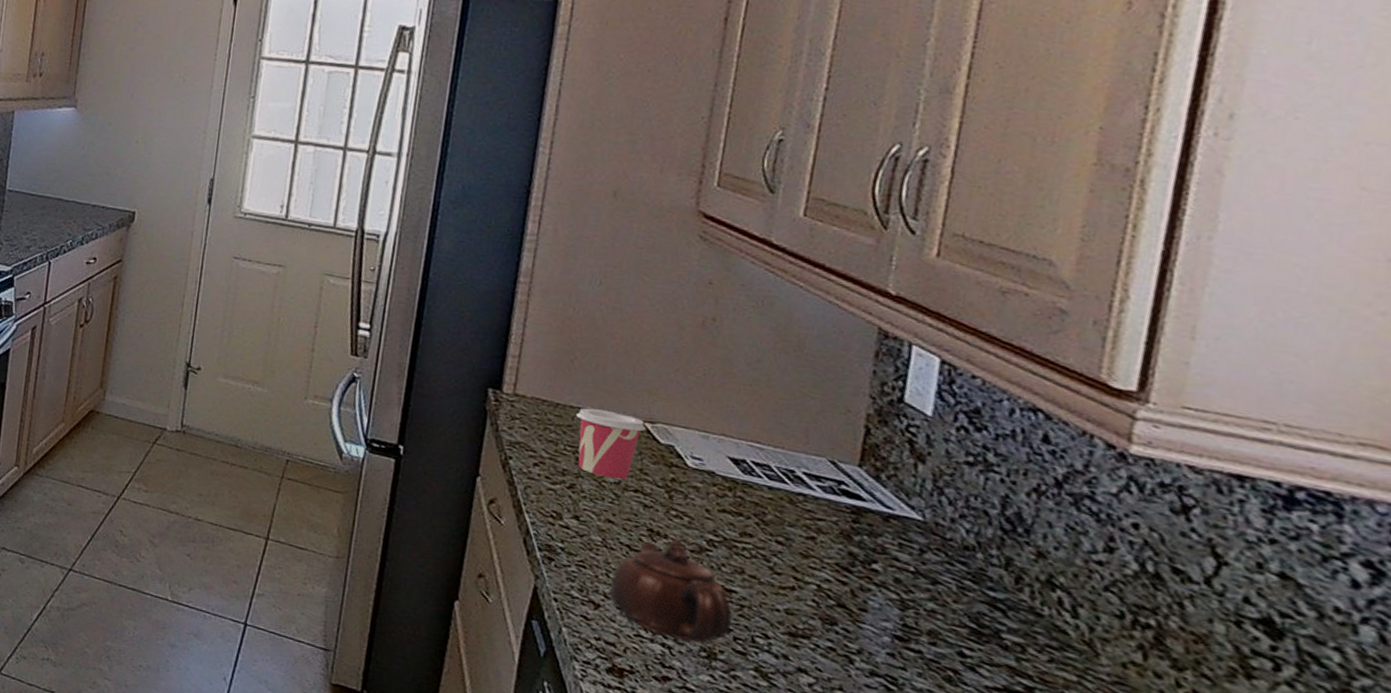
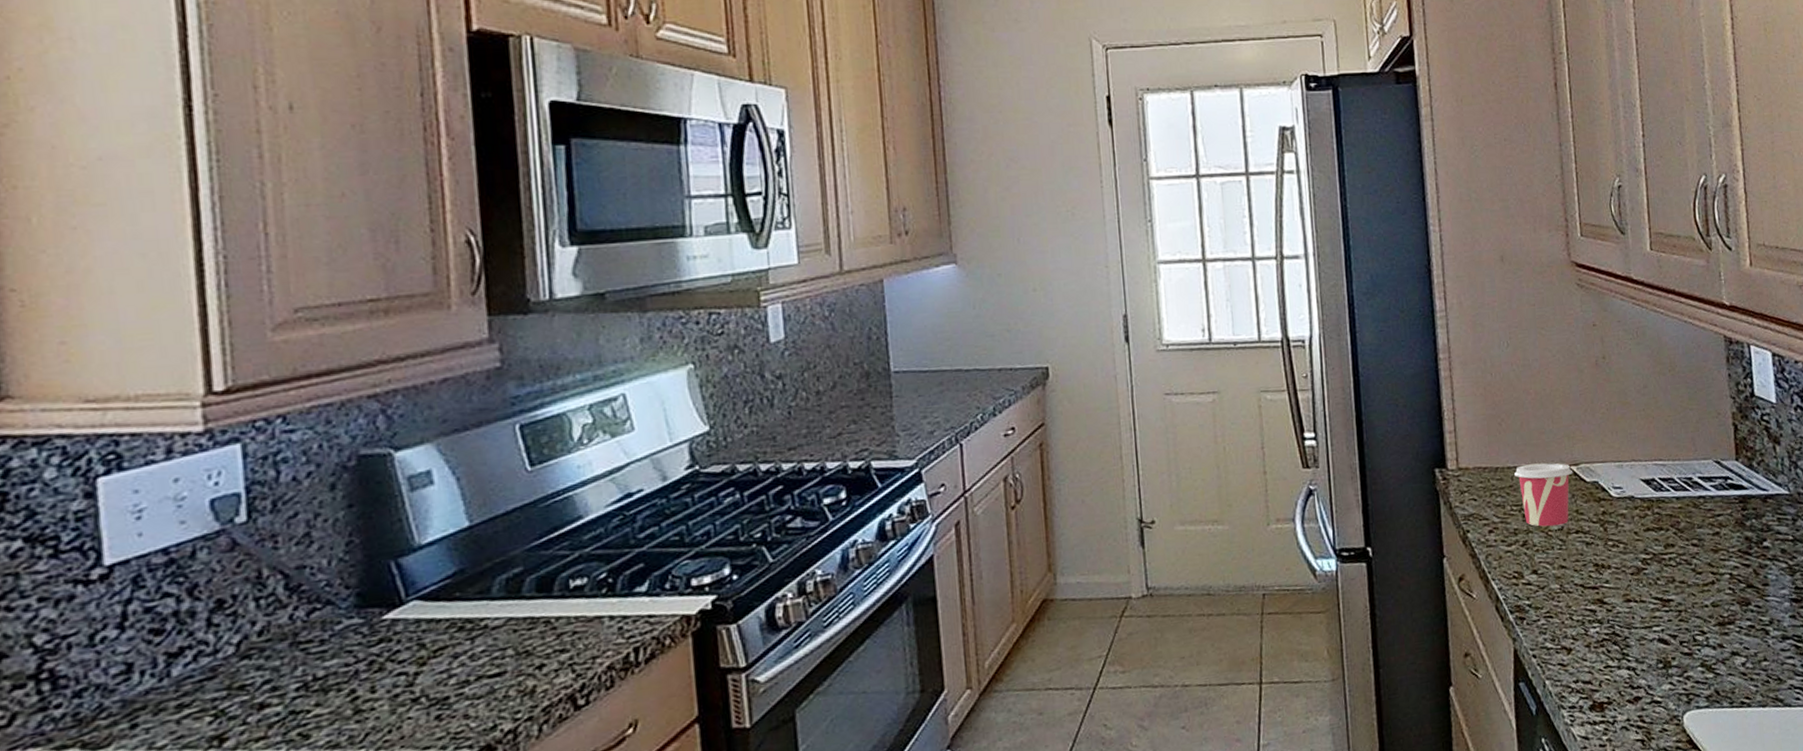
teapot: present [609,538,733,644] -> none [1575,566,1676,661]

